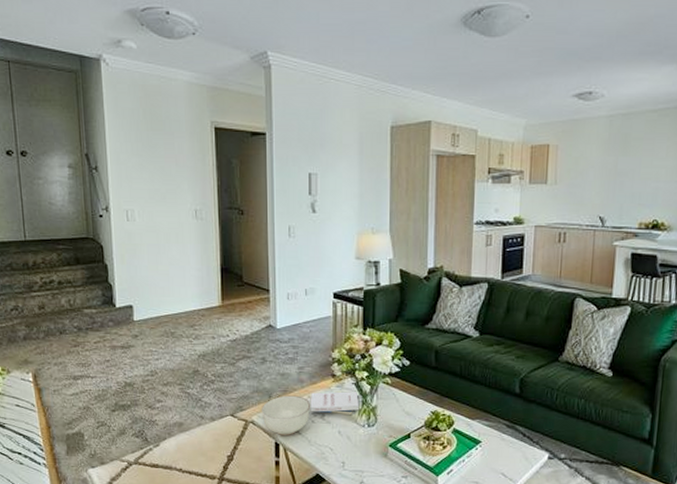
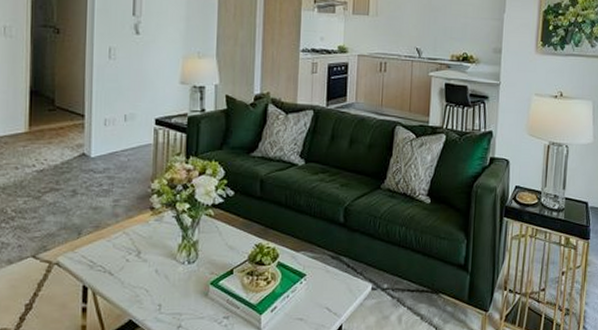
bowl: present [262,395,311,436] -> none [69,231,126,278]
books: present [310,391,360,416] -> none [124,225,180,252]

